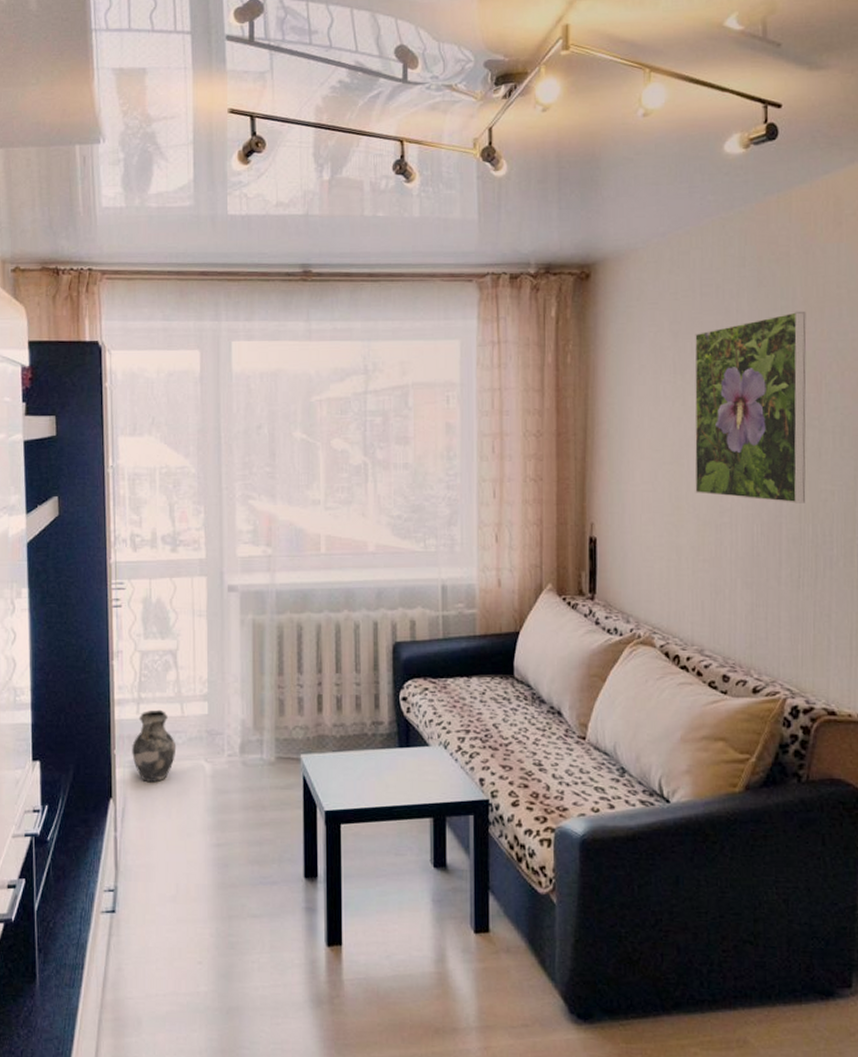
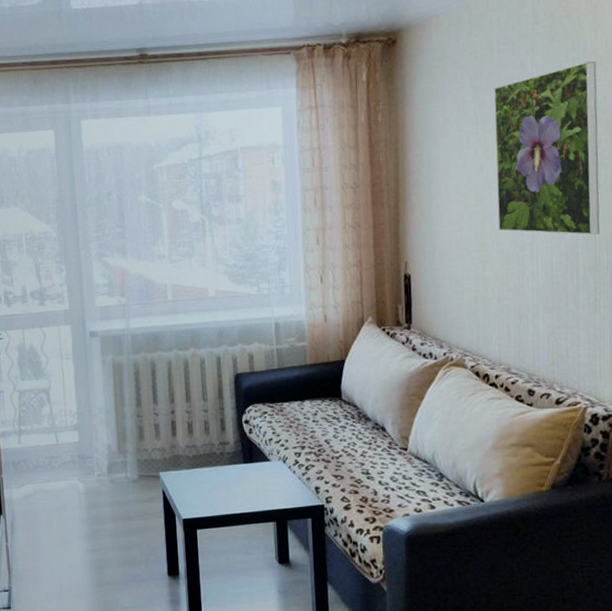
ceramic jug: present [132,709,177,783] -> none [16,439,54,501]

